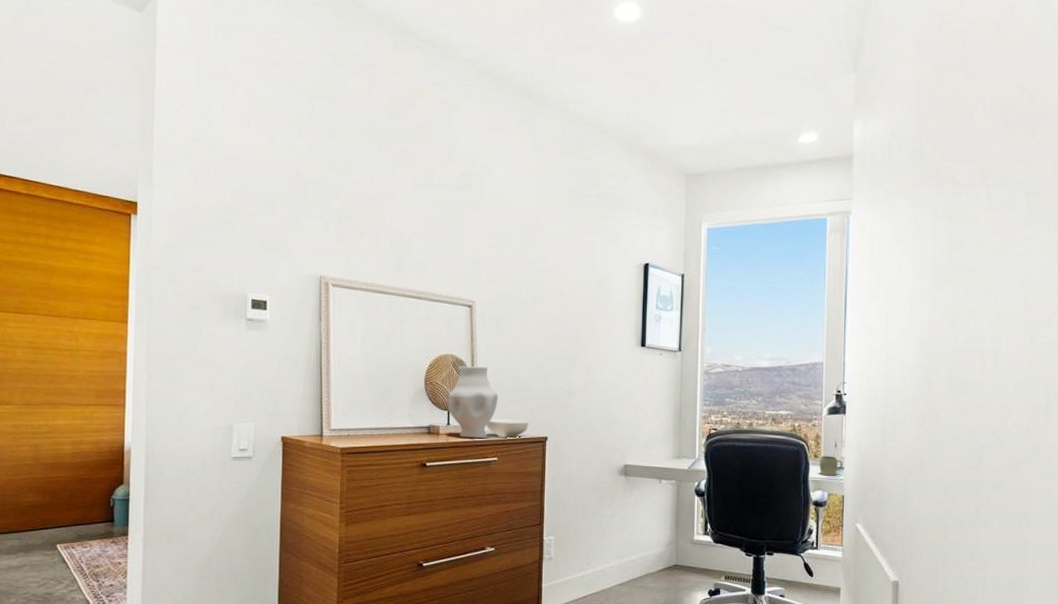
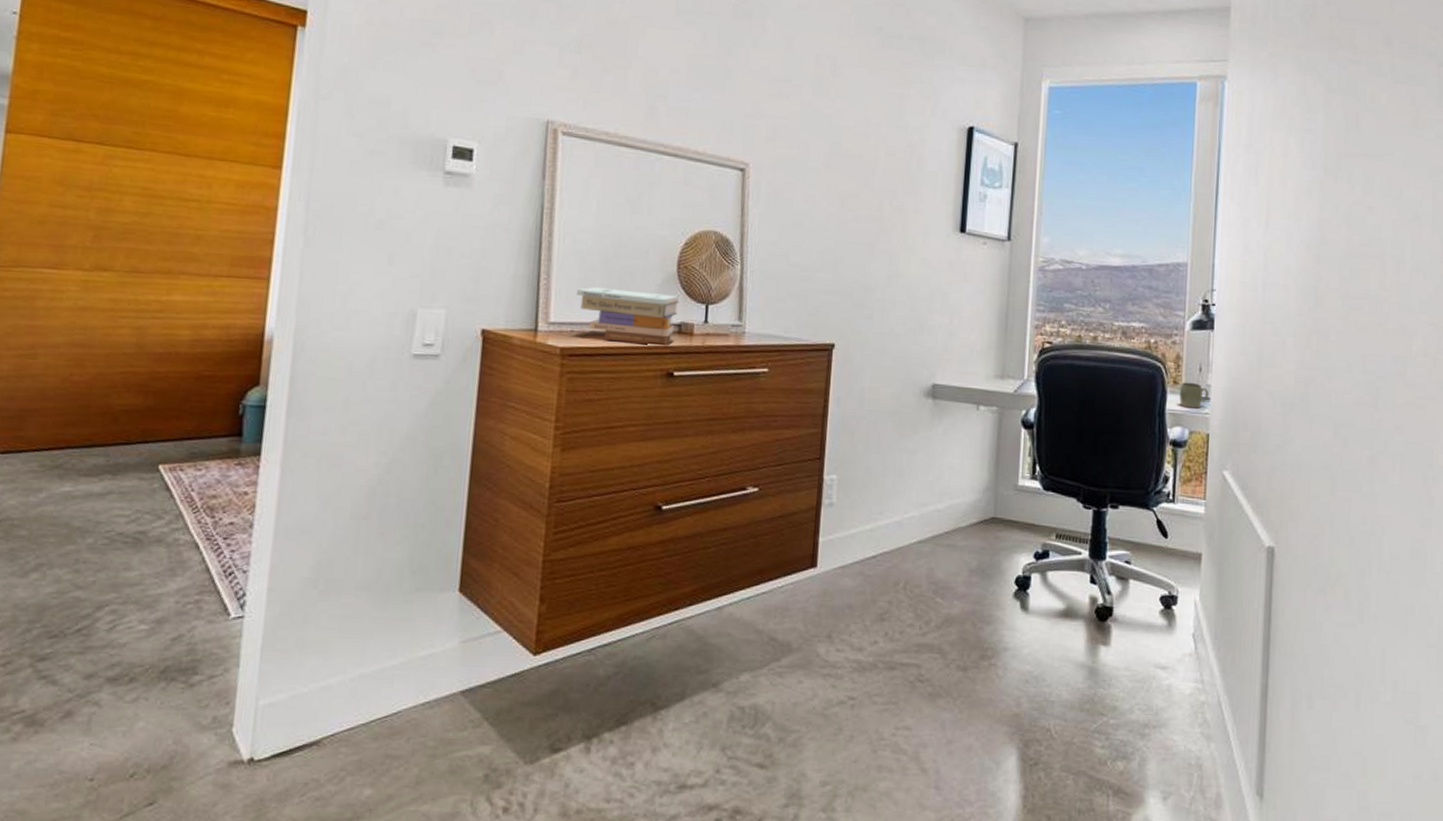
books: none [350,401,428,444] -> present [576,286,680,347]
vase: present [448,366,498,439] -> none [706,246,773,343]
bowl: present [486,419,531,438] -> none [755,317,814,343]

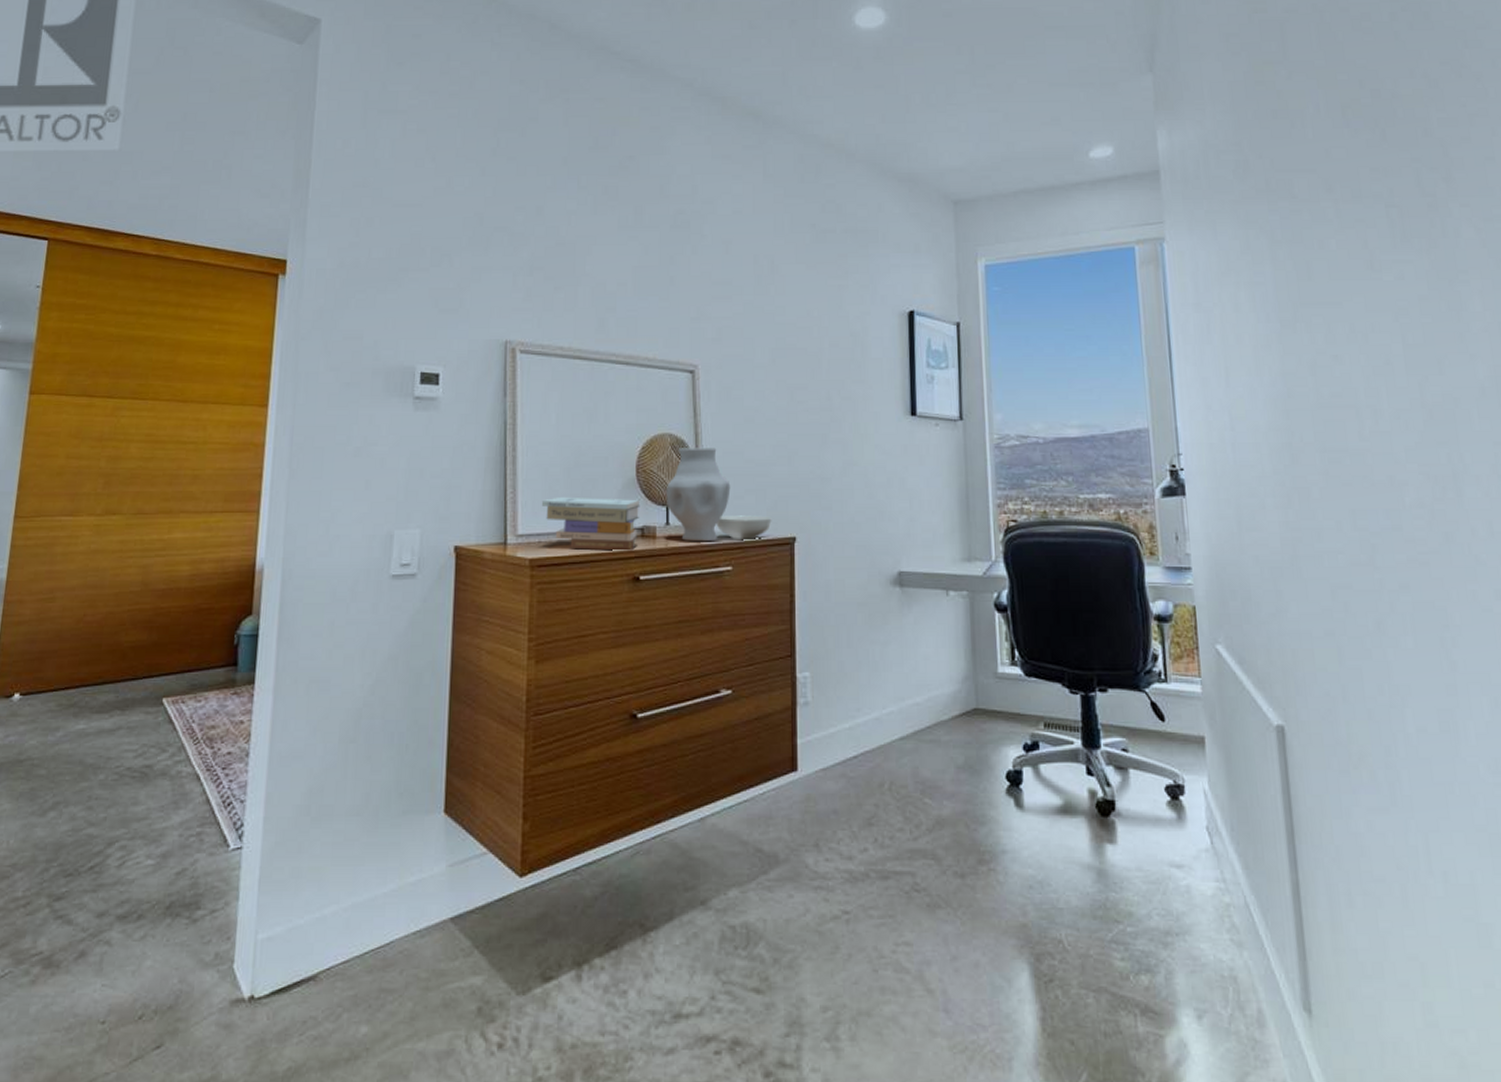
vase: none [706,246,773,343] -> present [666,448,731,542]
bowl: none [755,317,814,343] -> present [716,515,773,539]
mug: present [1179,382,1209,409] -> none [1157,552,1189,580]

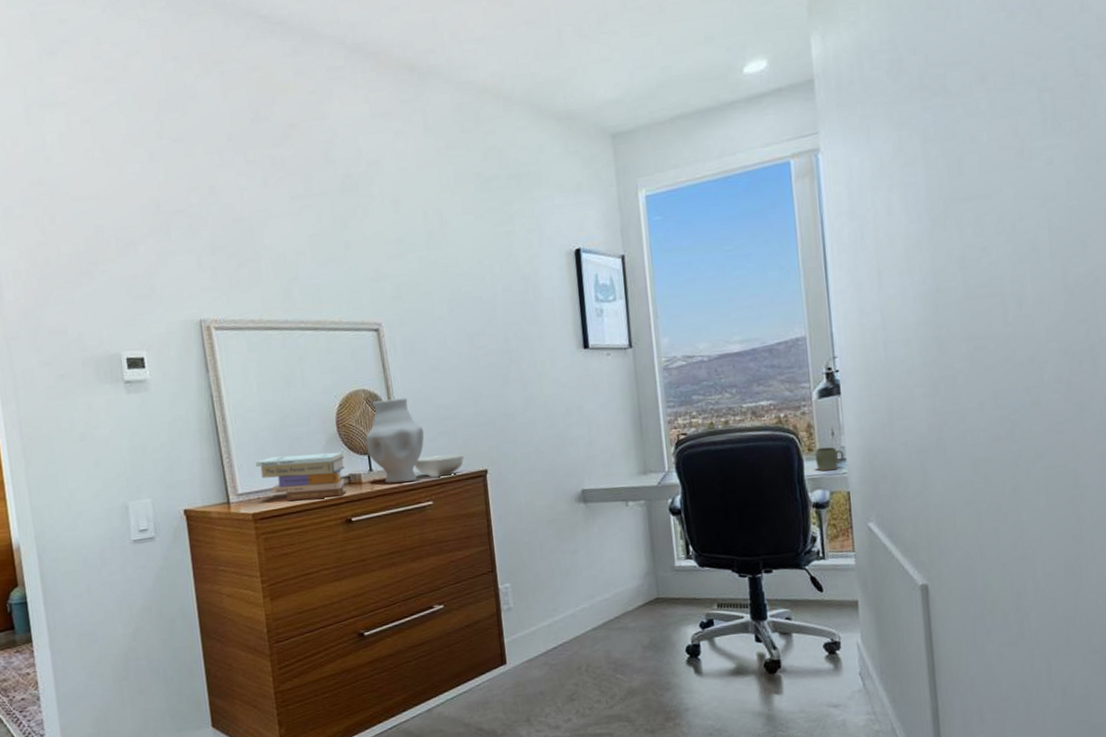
mug: none [1157,552,1189,580] -> present [815,446,844,471]

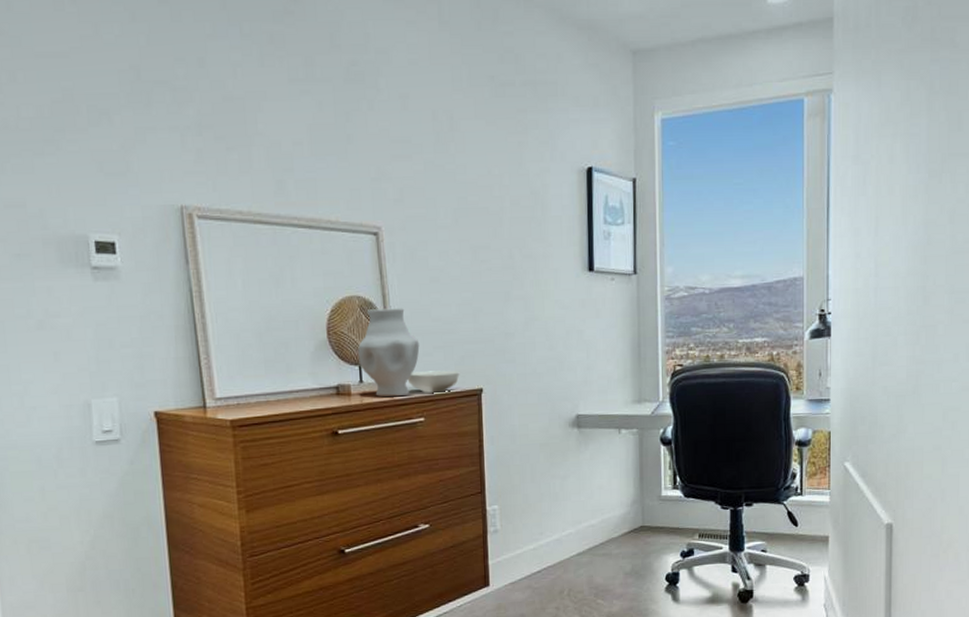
books: present [255,452,346,502] -> none [236,360,334,410]
mug: present [815,446,844,471] -> none [802,387,829,410]

